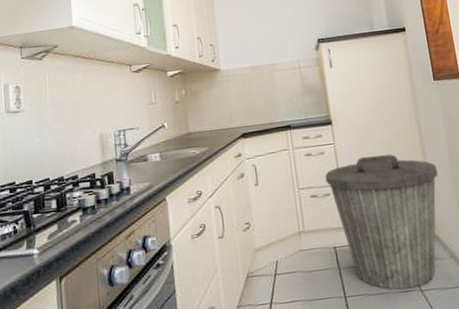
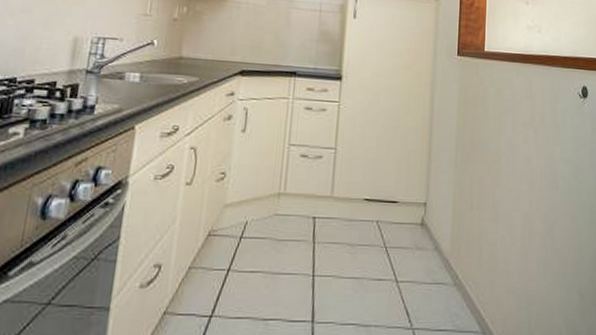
trash can: present [325,154,438,290] -> none [321,122,441,278]

